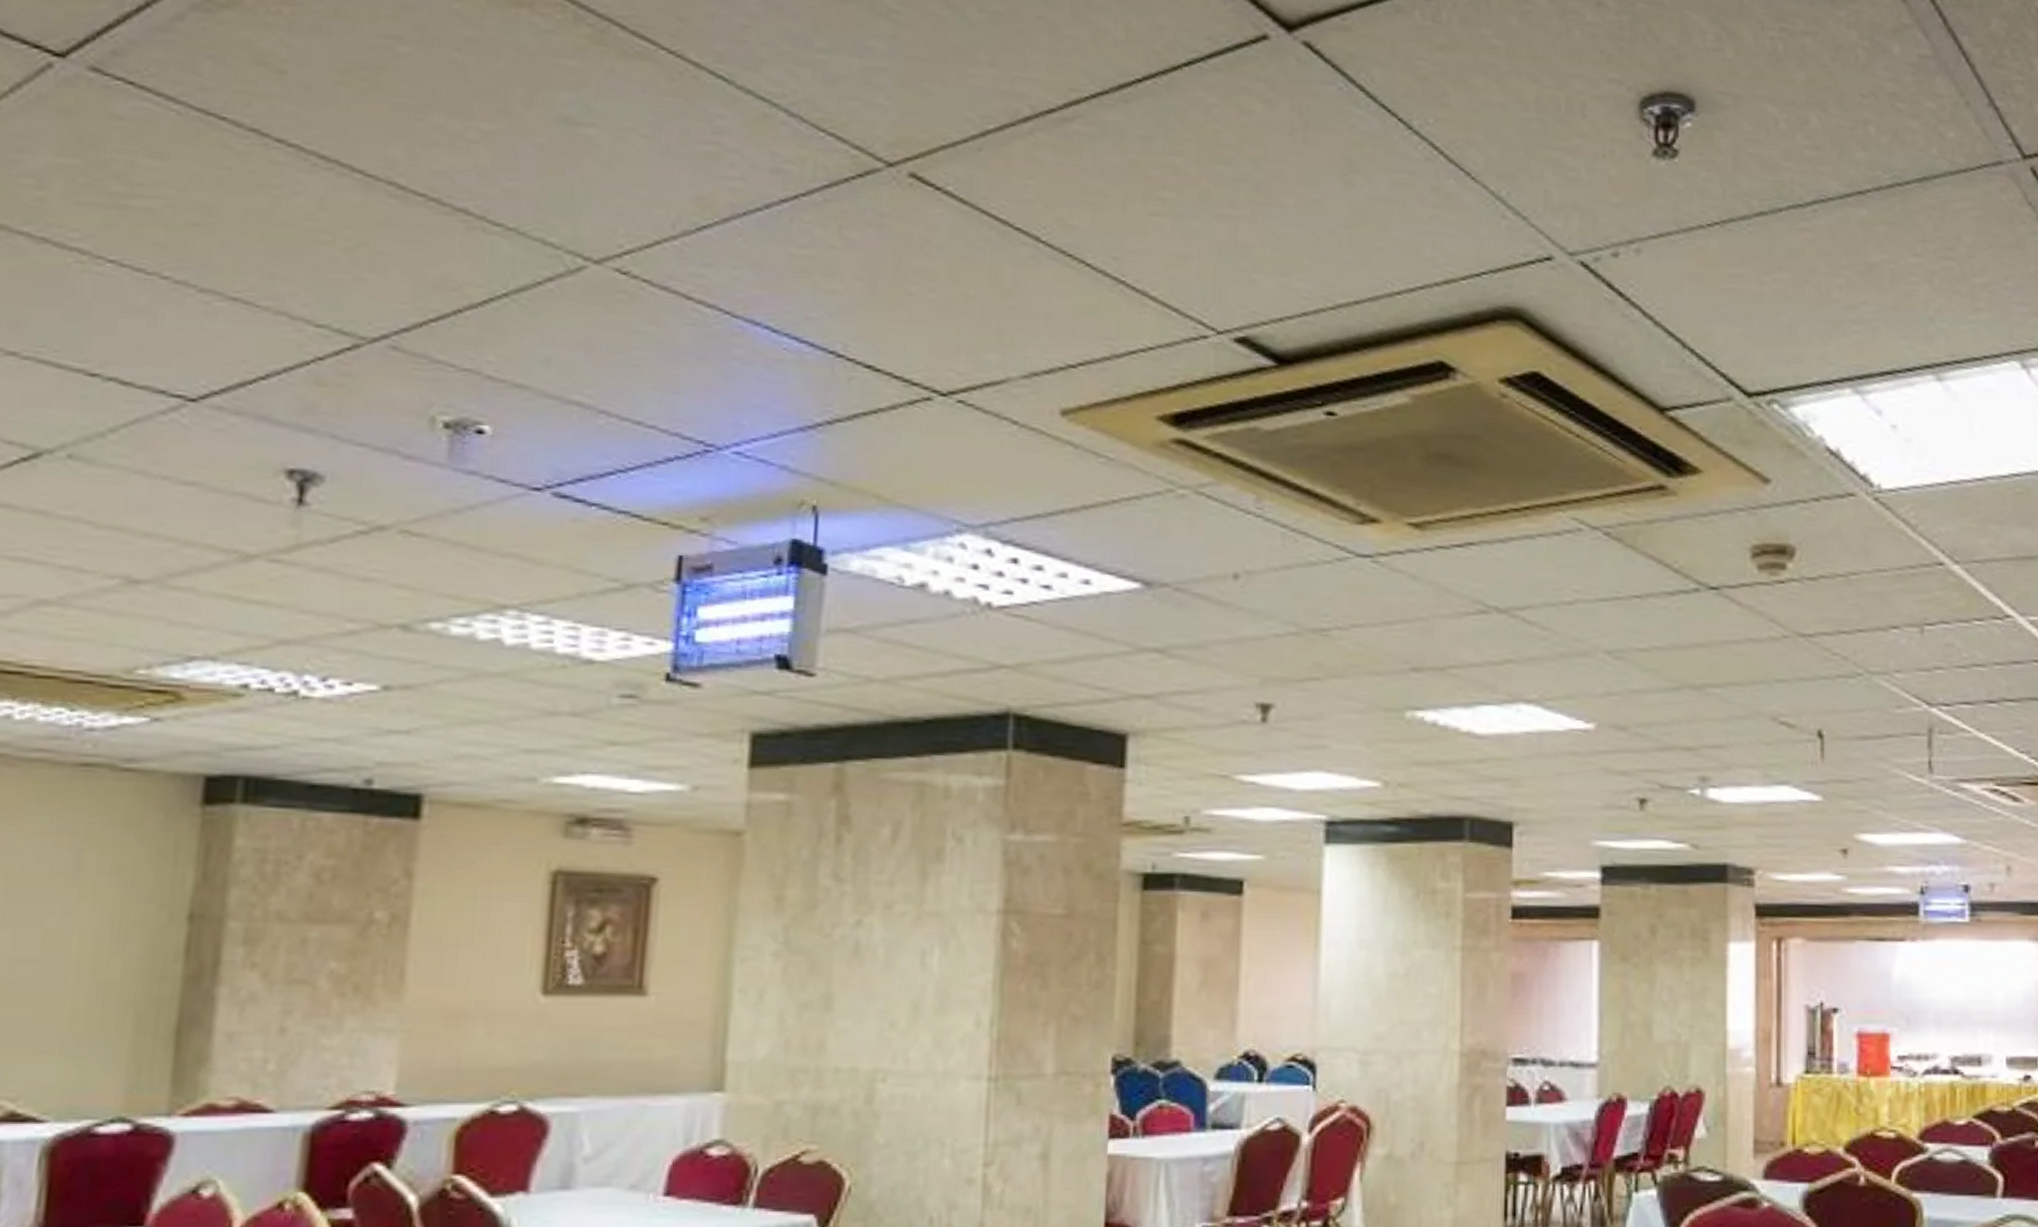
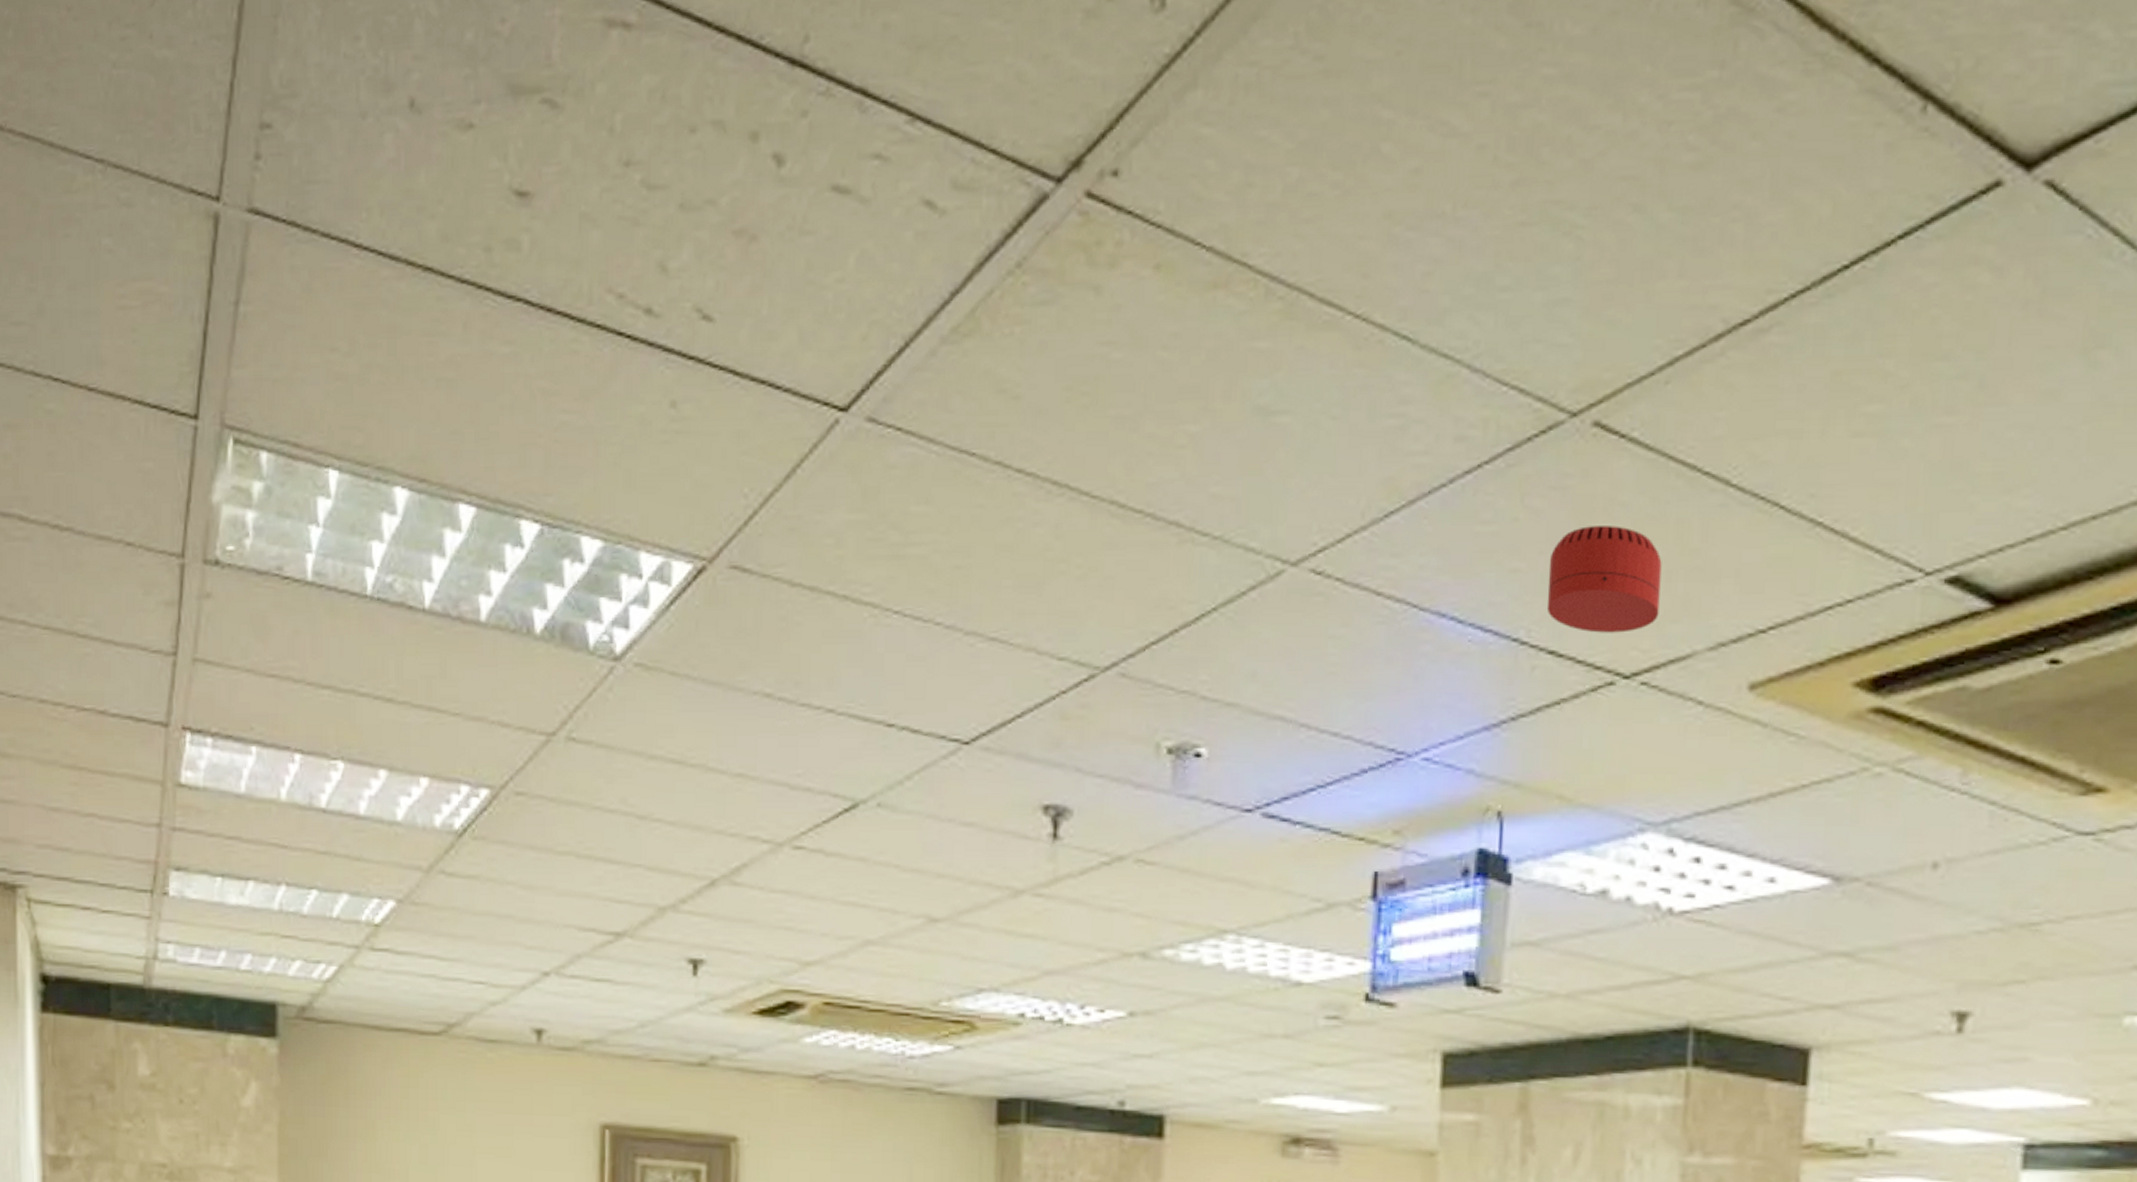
smoke detector: none [863,260,977,356] -> present [1546,525,1662,633]

